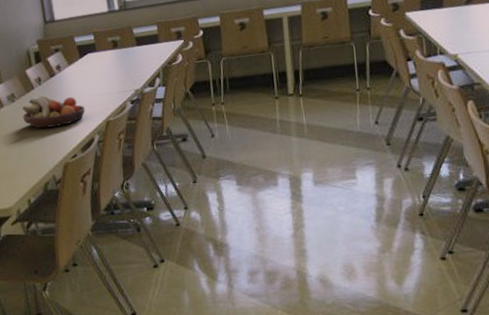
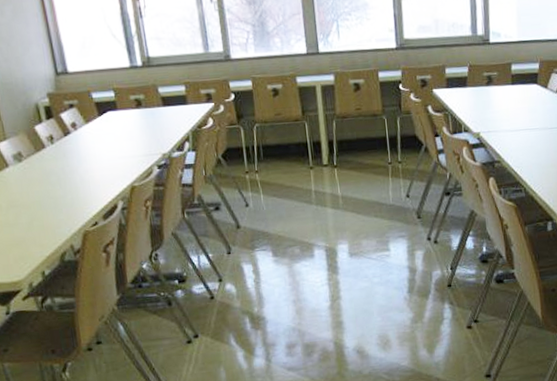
fruit bowl: present [22,96,86,129] -> none [31,156,107,193]

